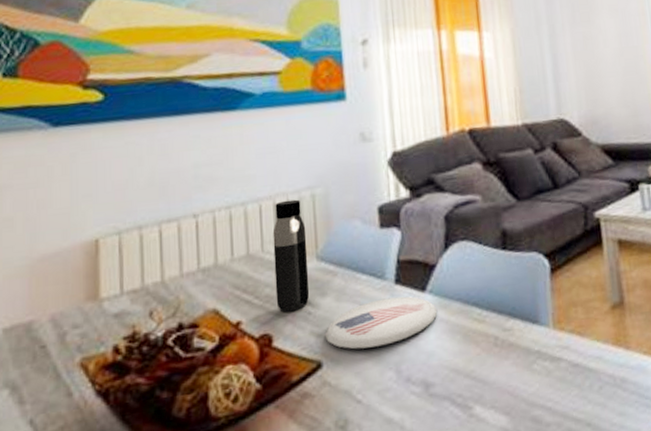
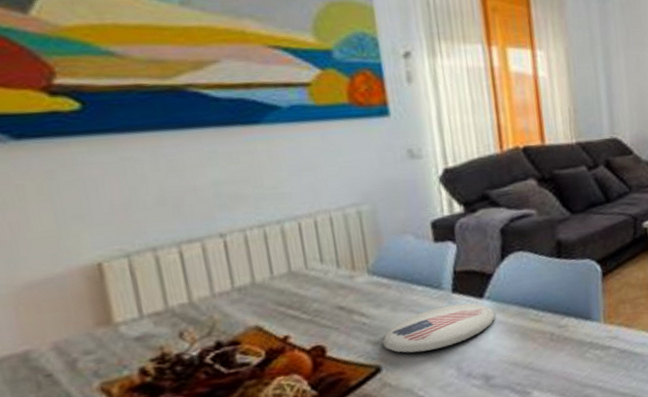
water bottle: present [272,199,310,312] -> none [316,216,363,325]

